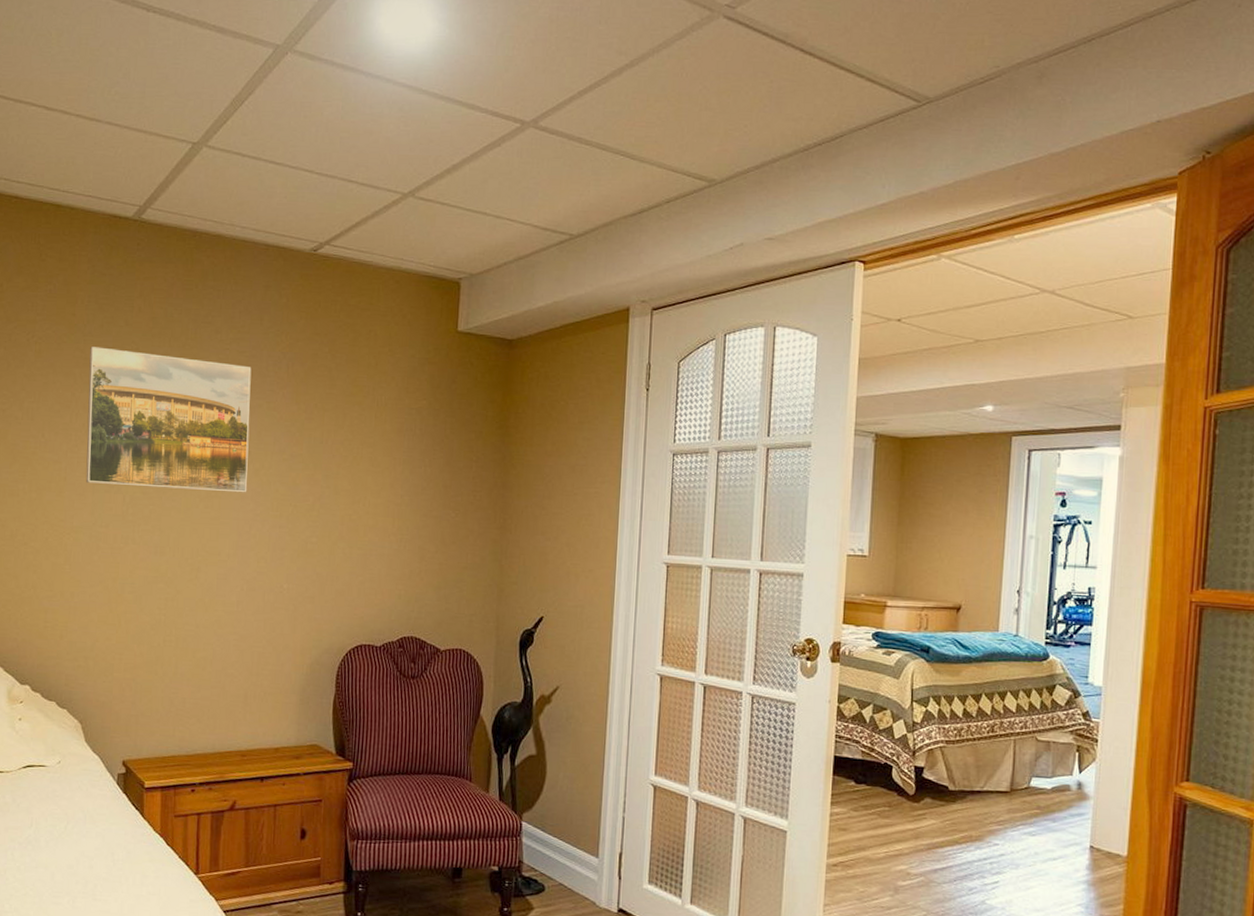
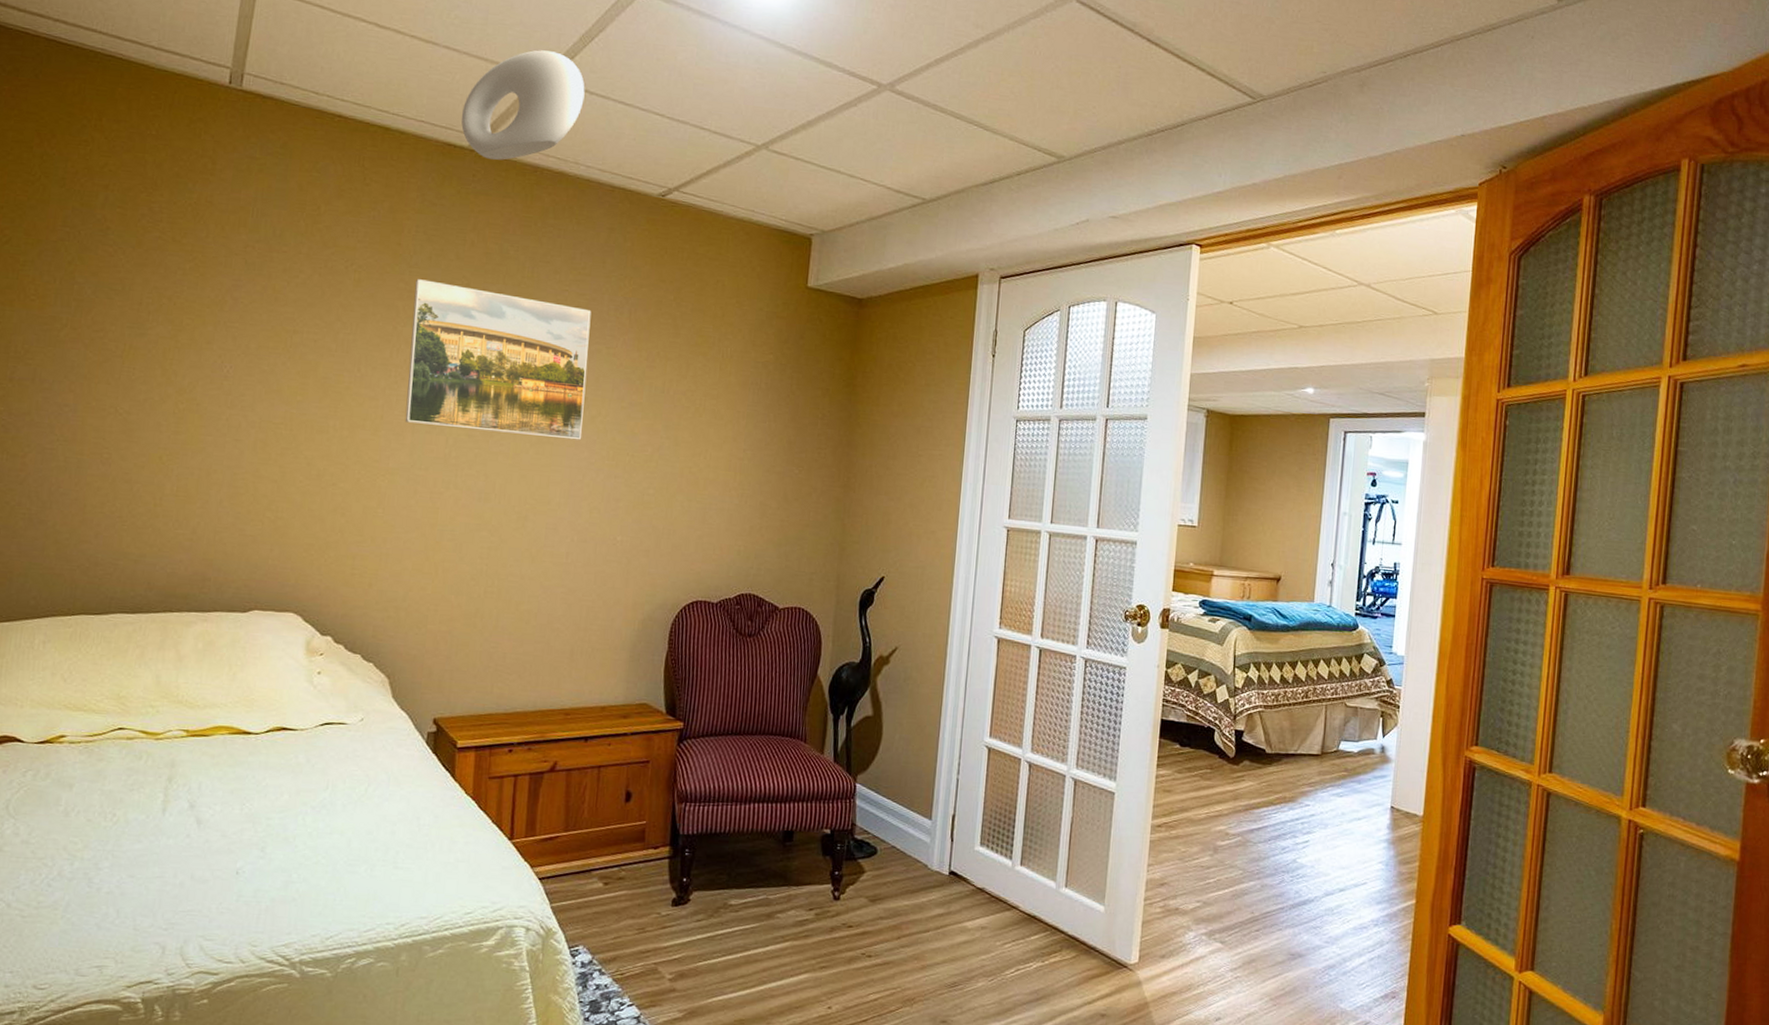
ceiling light: none [124,118,238,228] -> present [461,50,585,160]

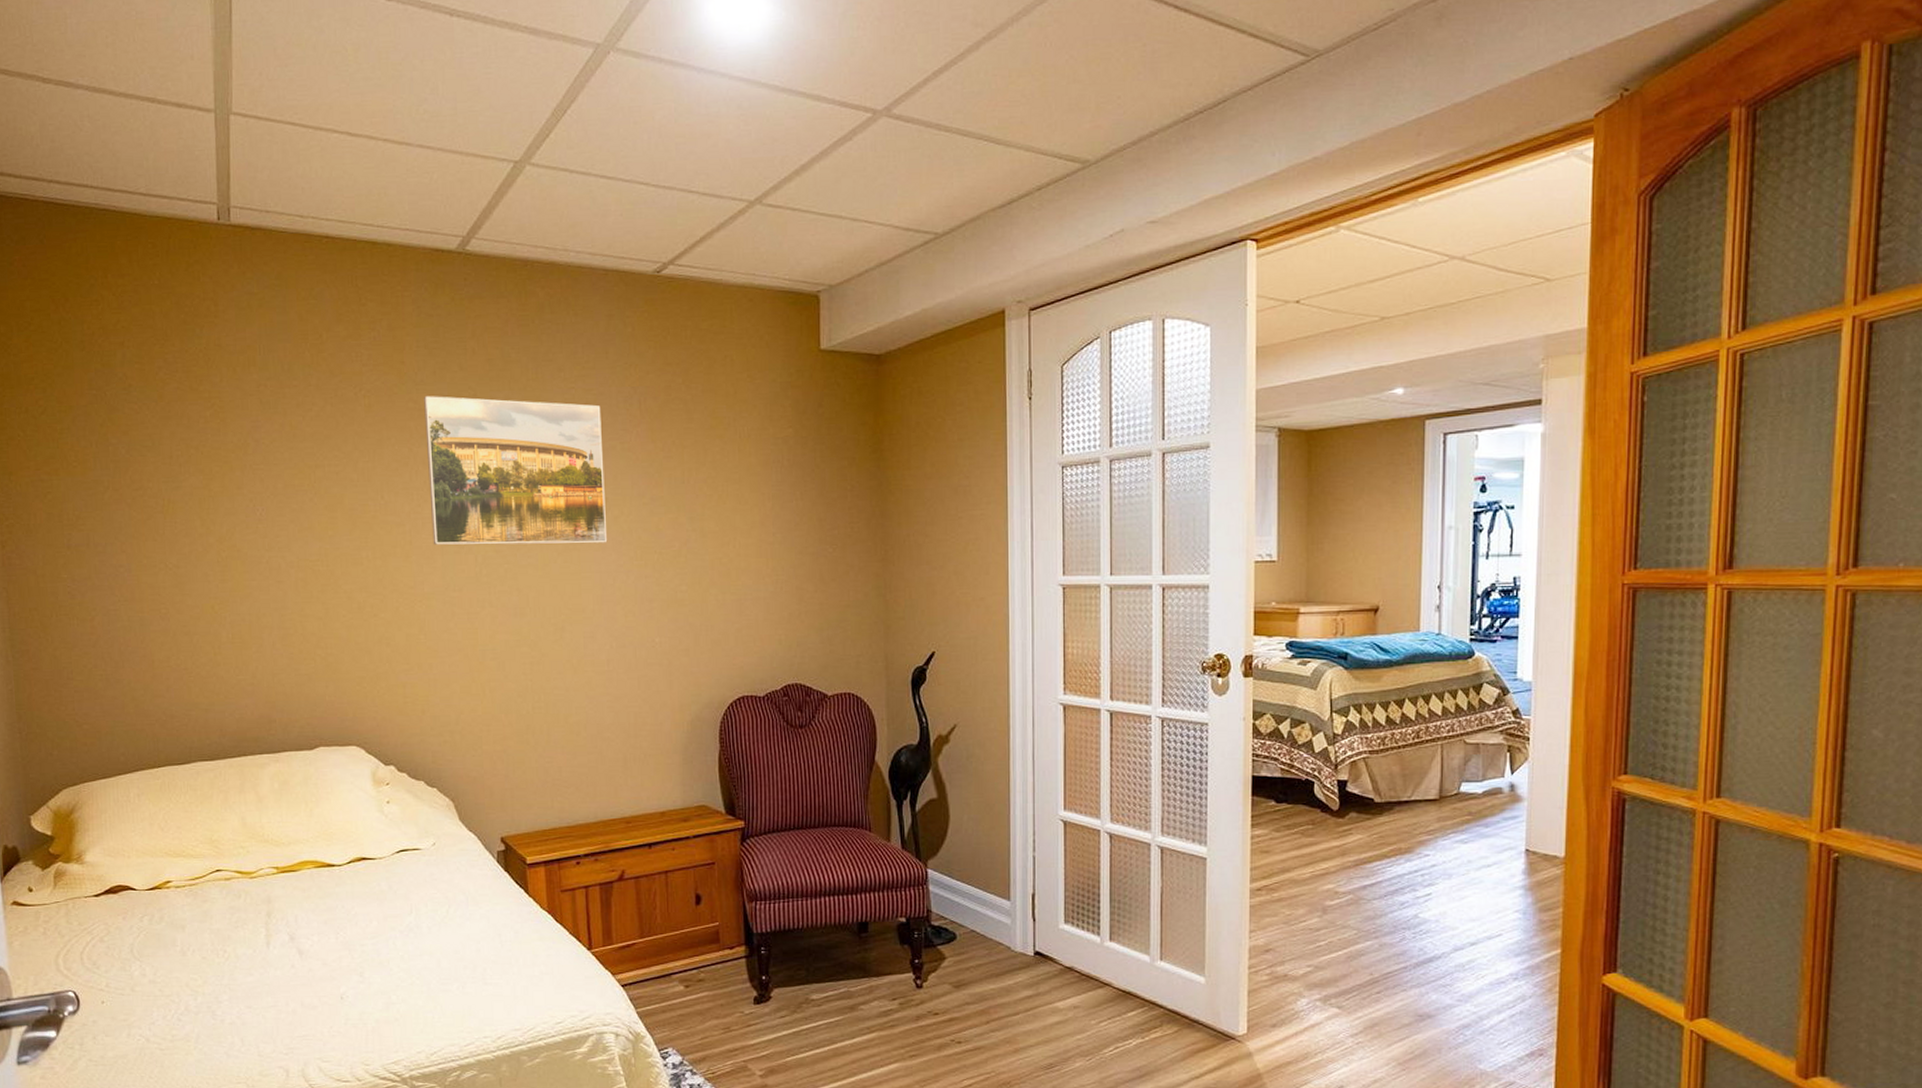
ceiling light: present [461,50,585,160] -> none [444,132,565,259]

